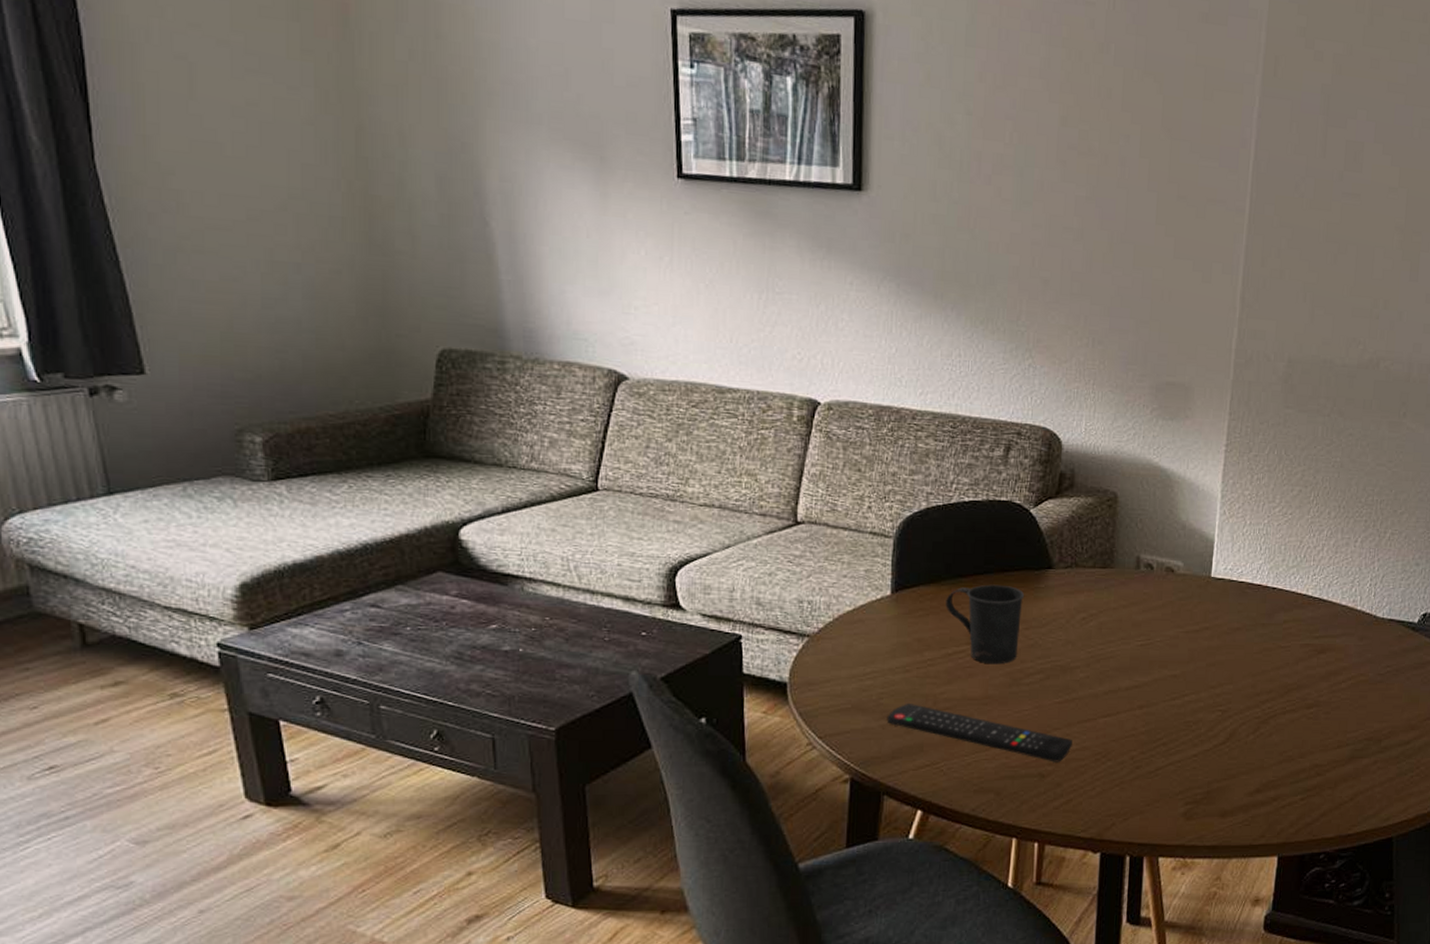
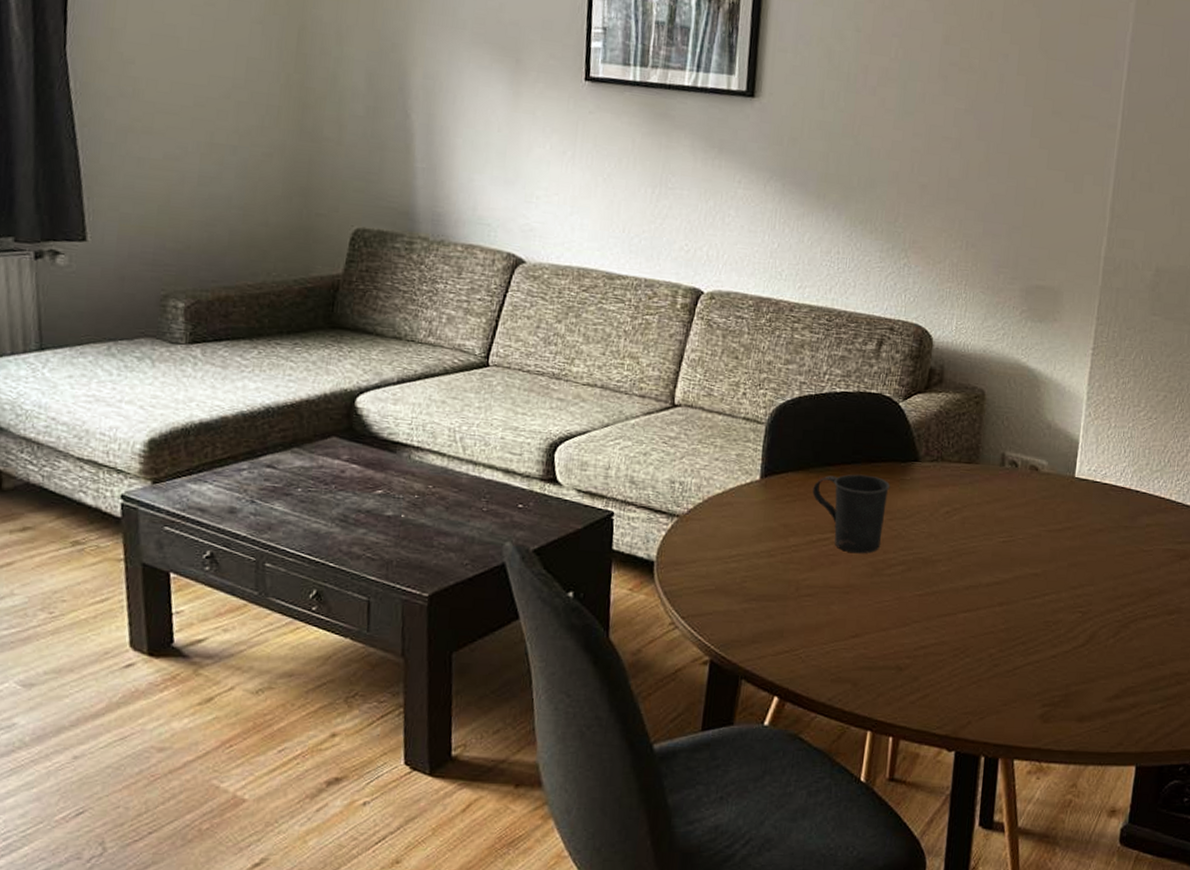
remote control: present [887,702,1072,762] -> none [749,587,931,656]

